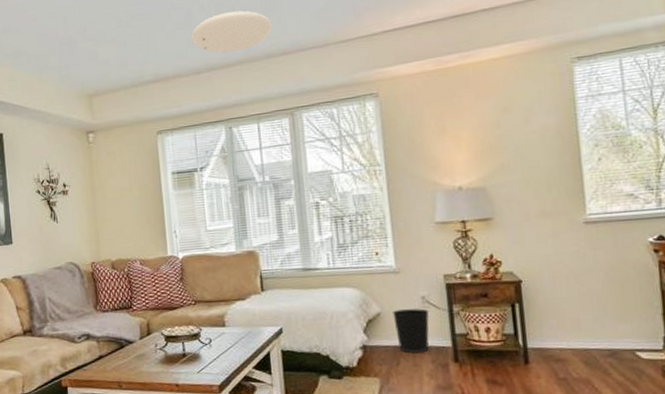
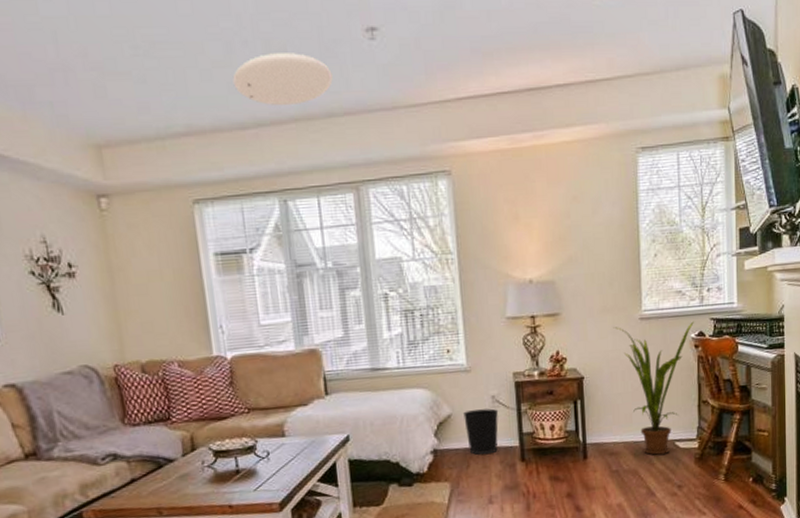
house plant: none [553,224,651,365] -> present [613,321,694,455]

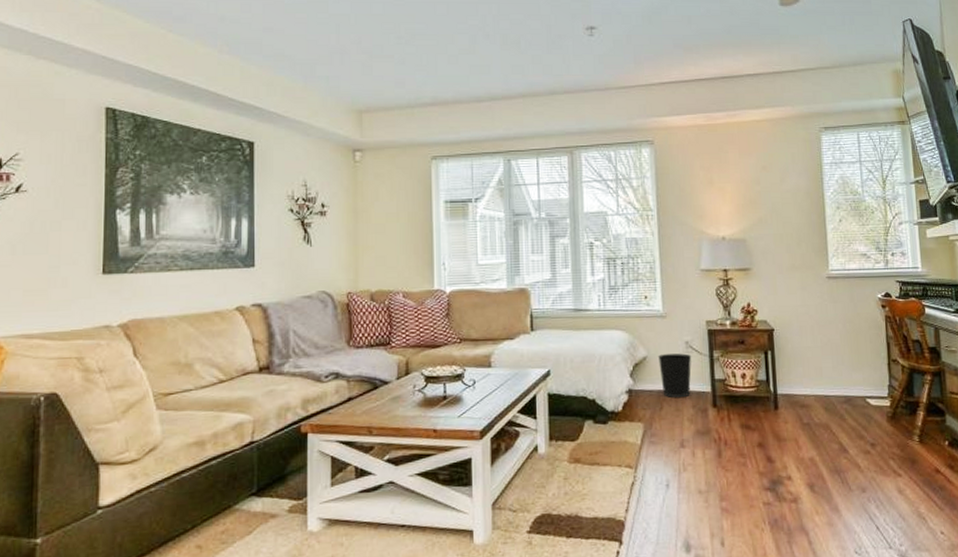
ceiling light: present [232,53,333,106] -> none [474,44,556,85]
house plant: present [613,321,694,455] -> none [801,282,880,411]

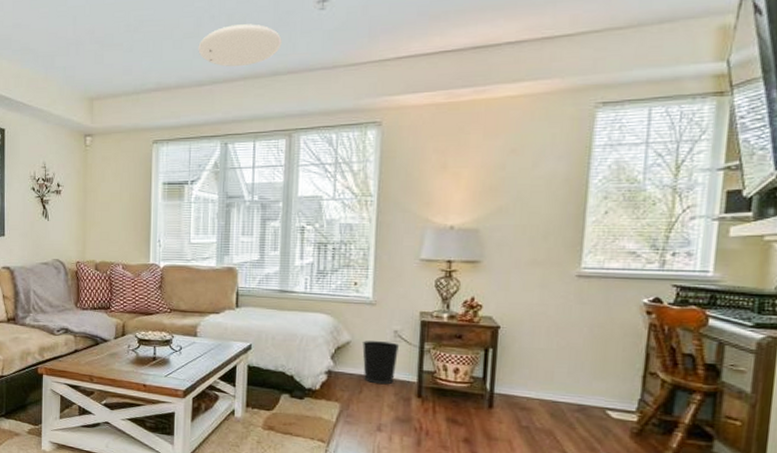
ceiling light: none [474,44,556,85] -> present [198,24,282,67]

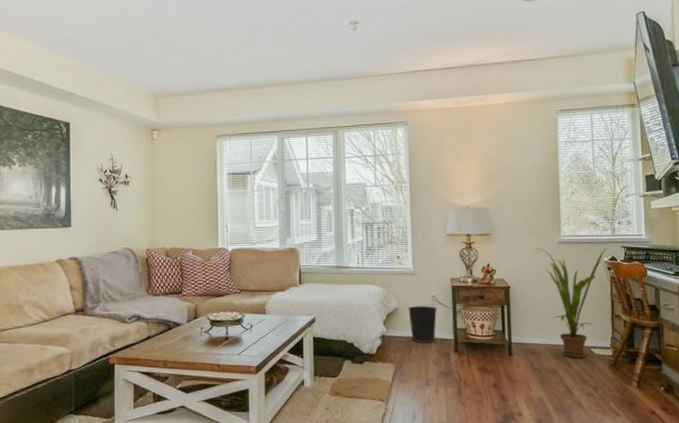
ceiling light: present [198,24,282,67] -> none [253,38,324,73]
house plant: none [542,281,649,421] -> present [536,247,607,358]

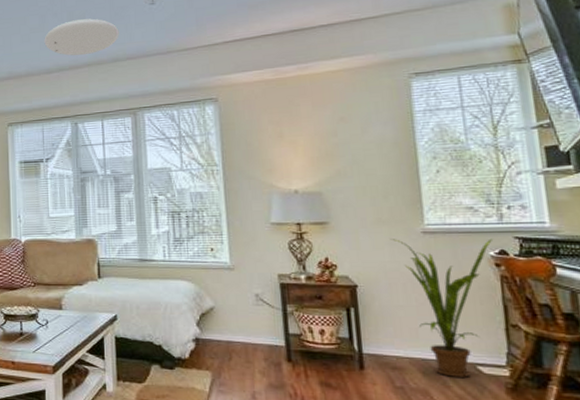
ceiling light: none [253,38,324,73] -> present [44,18,119,56]
wastebasket: present [408,306,438,344] -> none [226,306,263,350]

